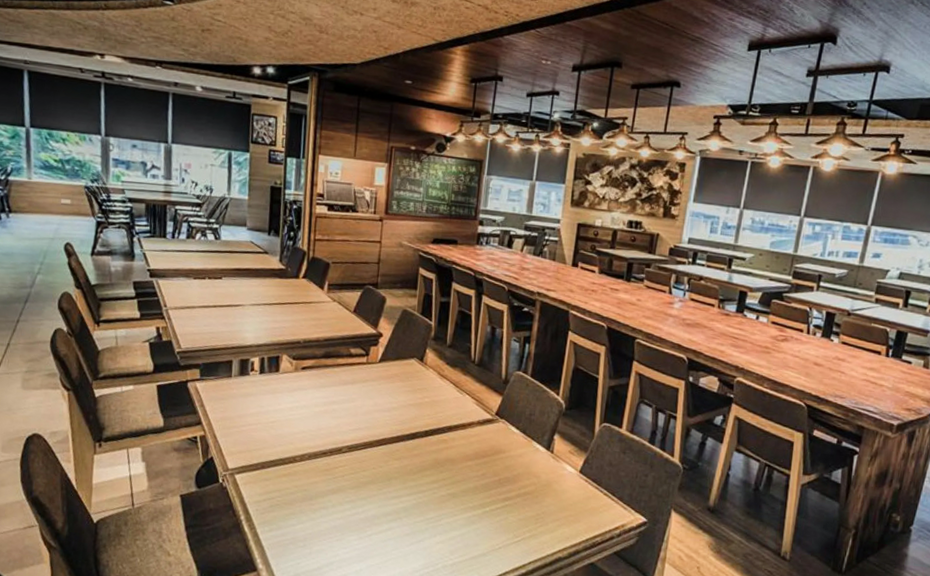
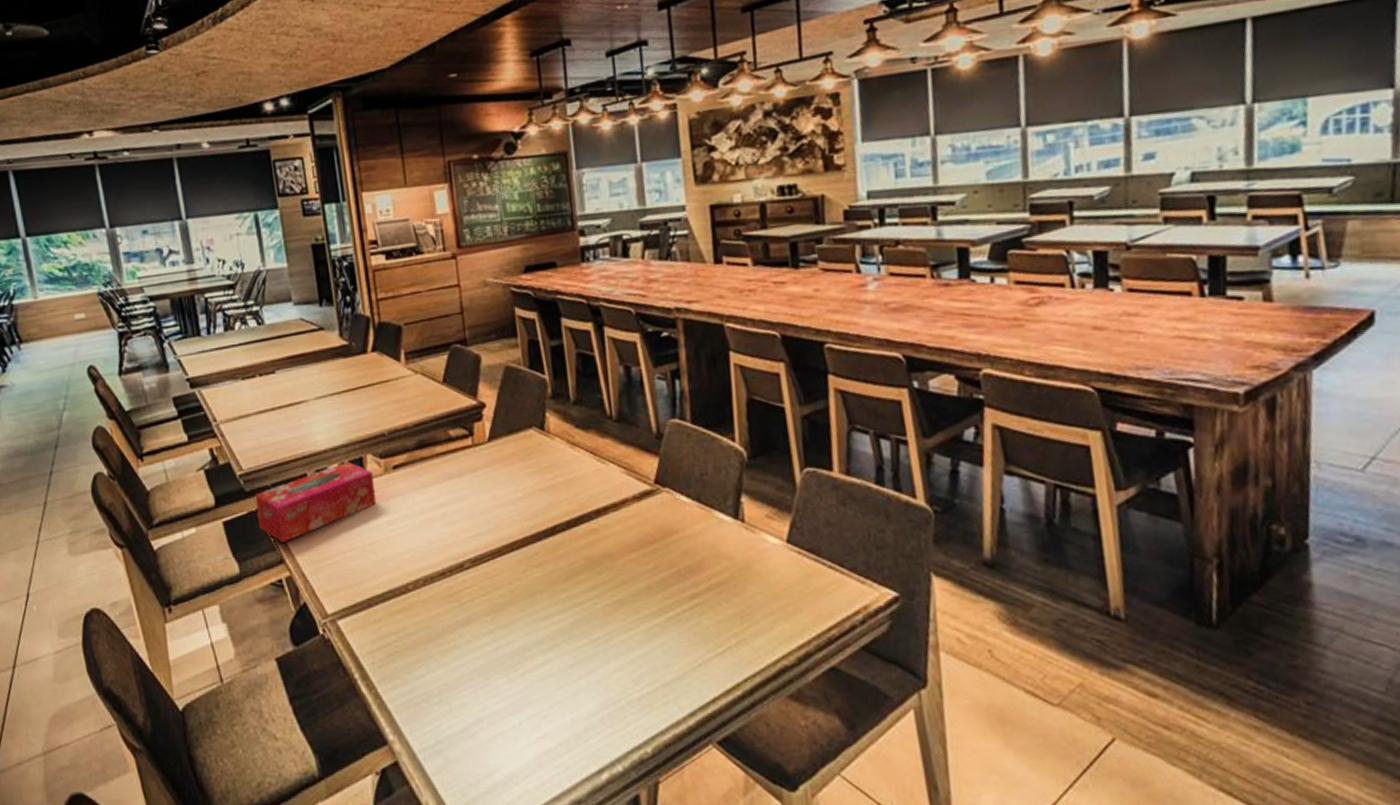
tissue box: none [186,357,285,410] -> present [254,461,377,544]

